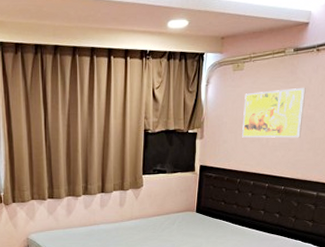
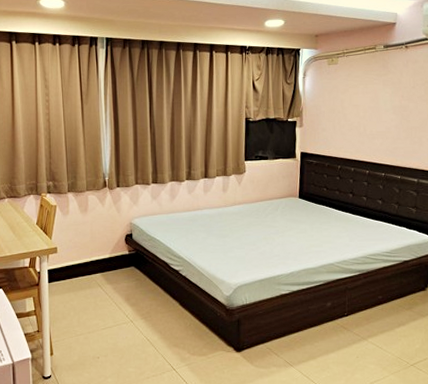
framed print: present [242,88,306,138] -> none [340,81,399,127]

